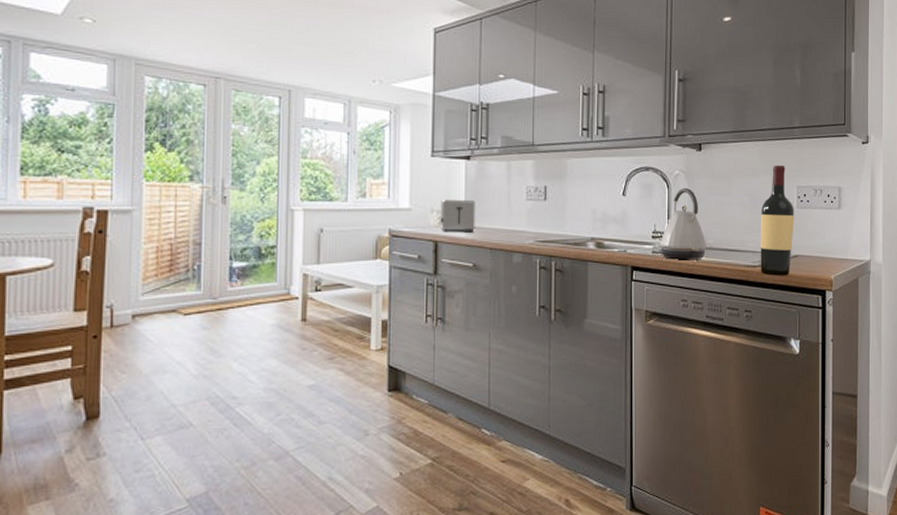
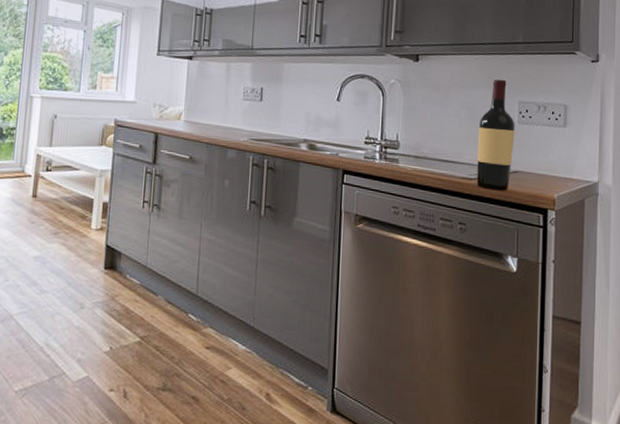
toaster: present [440,200,475,233] -> none [161,95,195,127]
kettle: present [660,188,707,260] -> none [372,97,421,169]

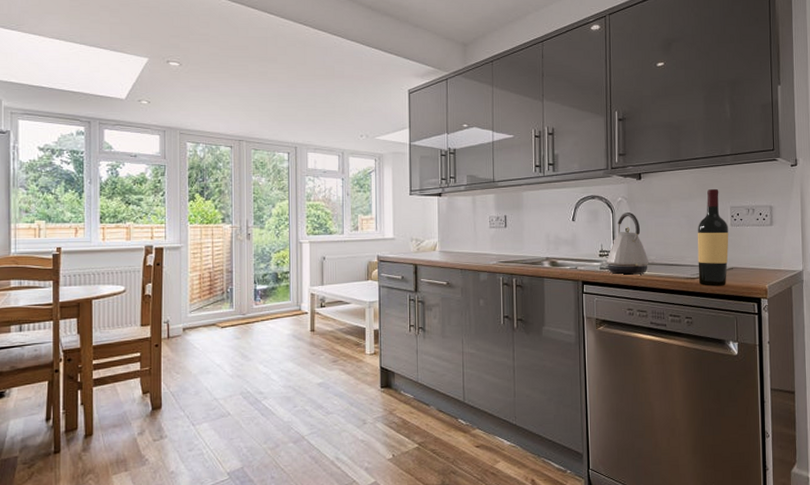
kettle: none [372,97,421,169] -> present [607,213,649,275]

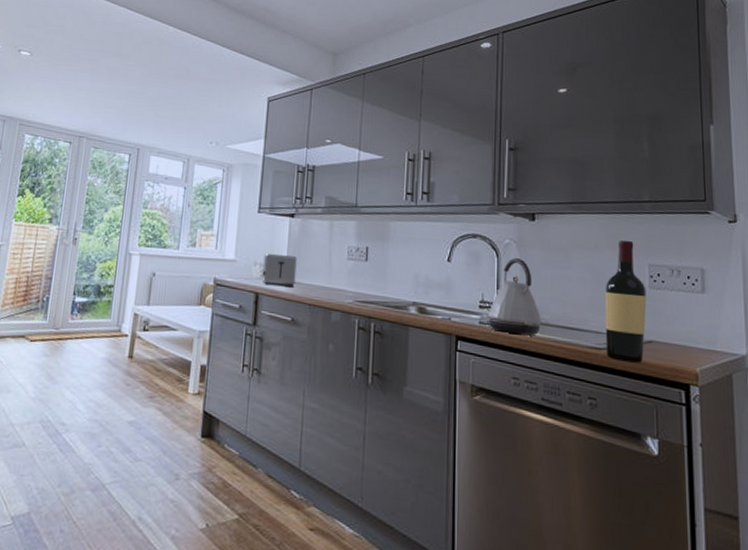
toaster: none [418,230,447,257] -> present [262,254,297,288]

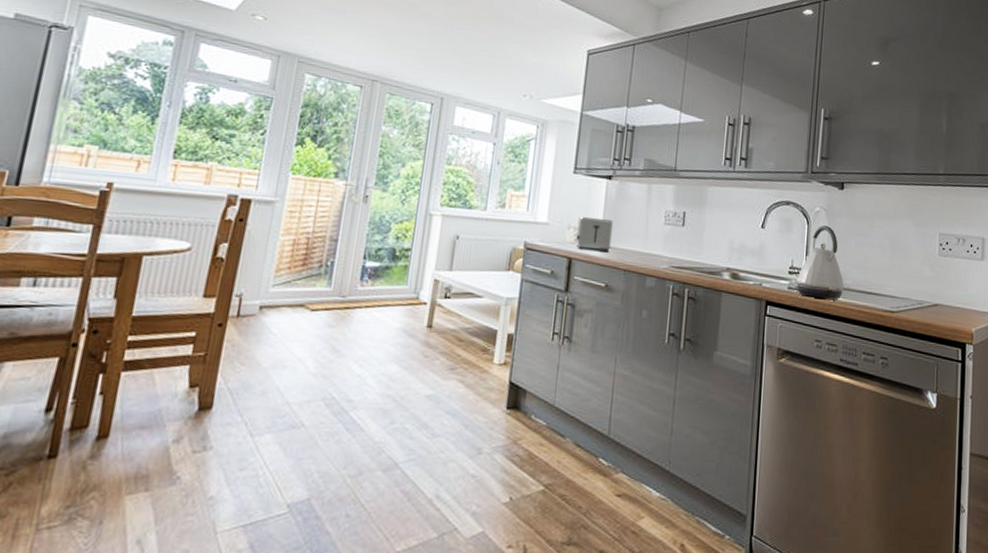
wine bottle: present [605,240,647,363] -> none [898,210,936,325]

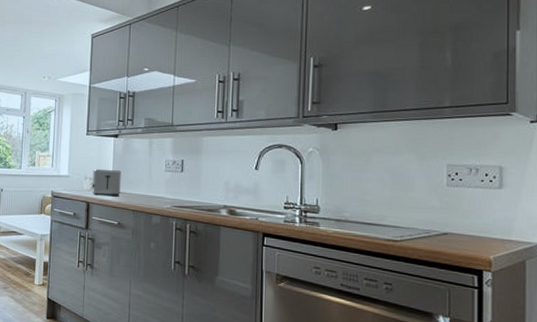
kettle: present [796,225,845,301] -> none [292,164,343,232]

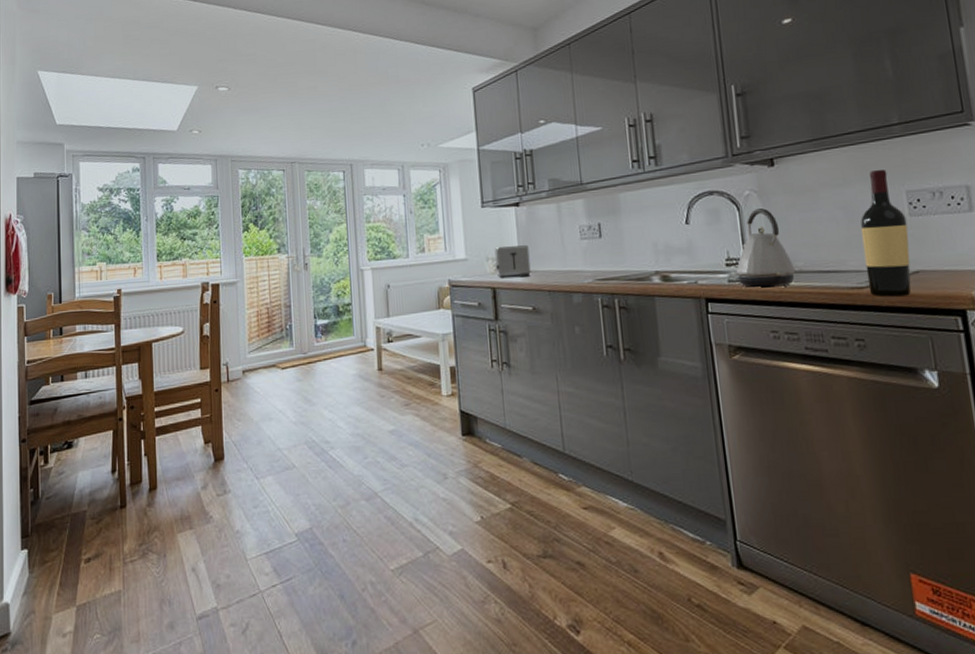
kettle: none [292,164,343,232] -> present [736,208,796,288]
wine bottle: none [402,143,444,253] -> present [860,169,912,298]

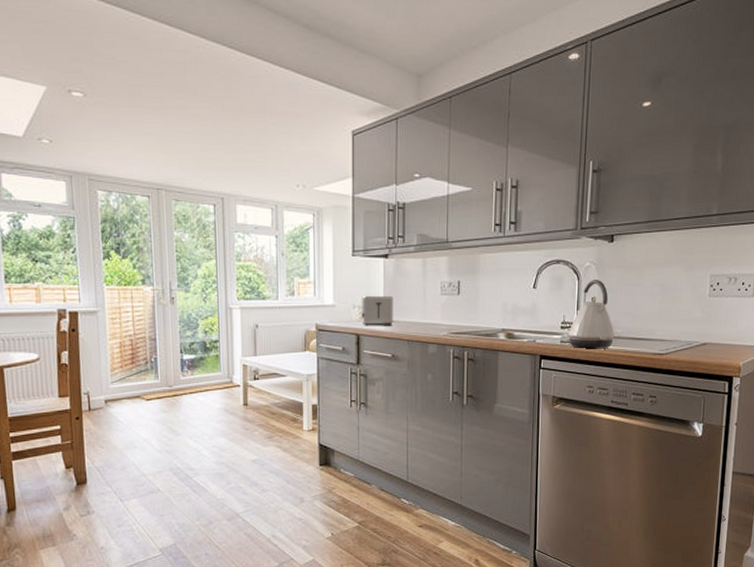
wine bottle: present [860,169,912,298] -> none [667,253,706,363]

